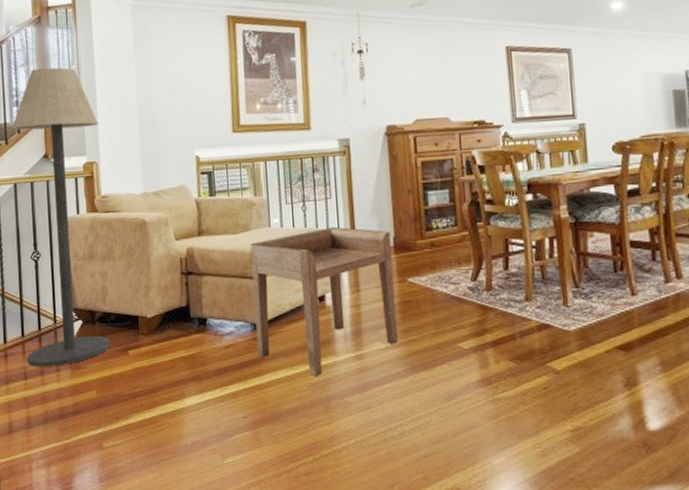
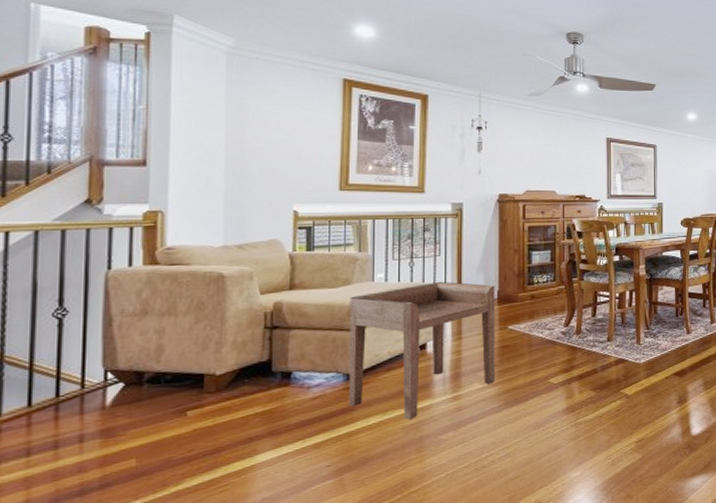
floor lamp: present [12,67,111,367] -> none [32,104,170,441]

